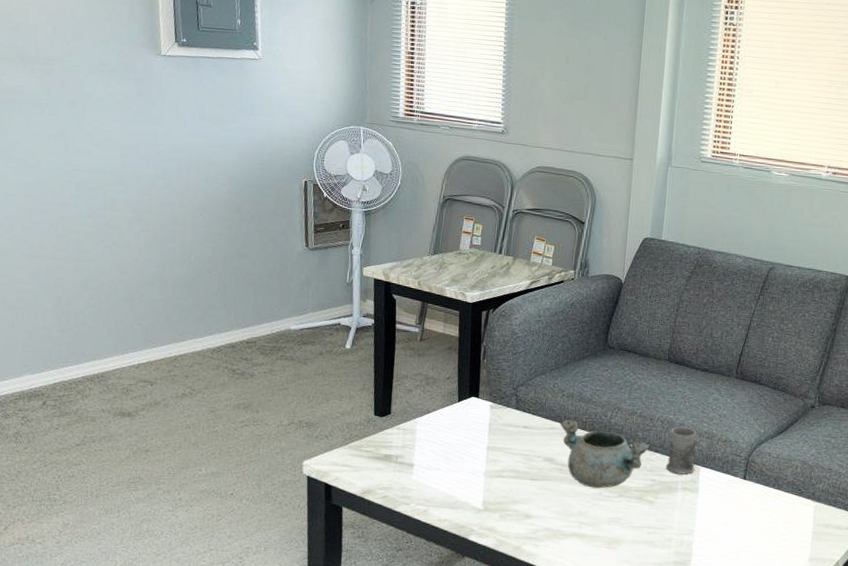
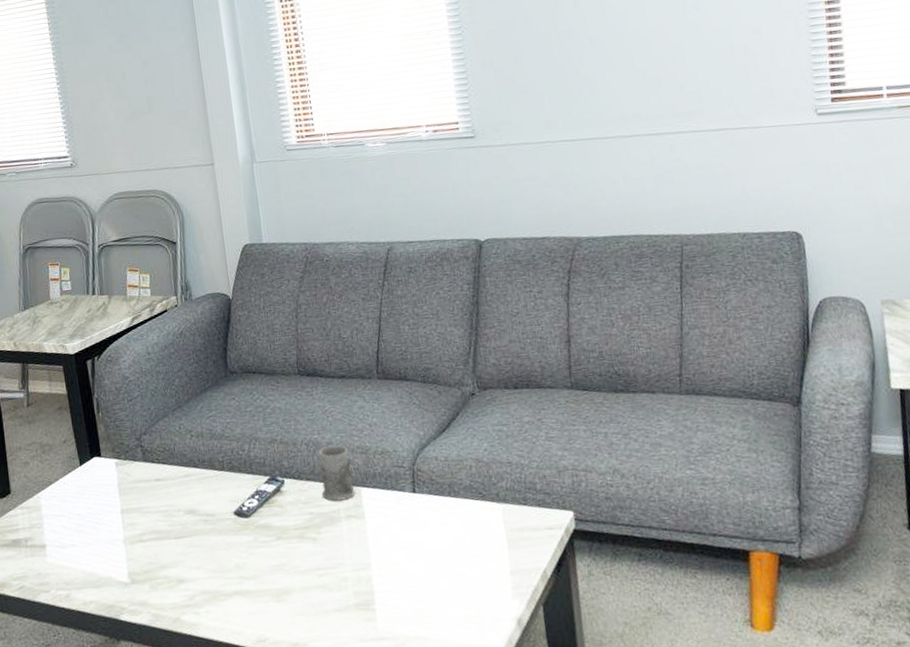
decorative bowl: present [560,419,651,489] -> none [194,461,300,535]

